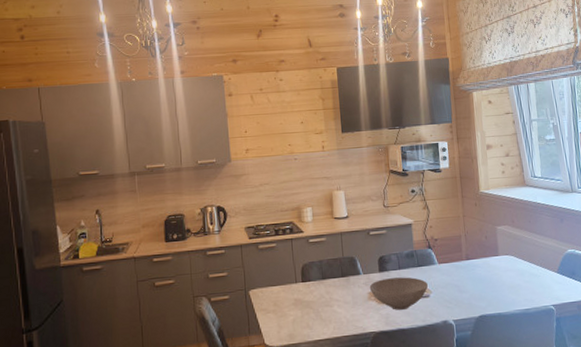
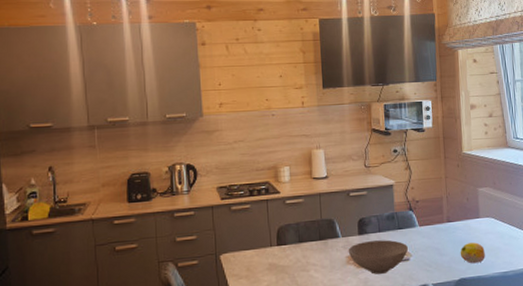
fruit: none [480,280,506,301] -> present [460,242,485,264]

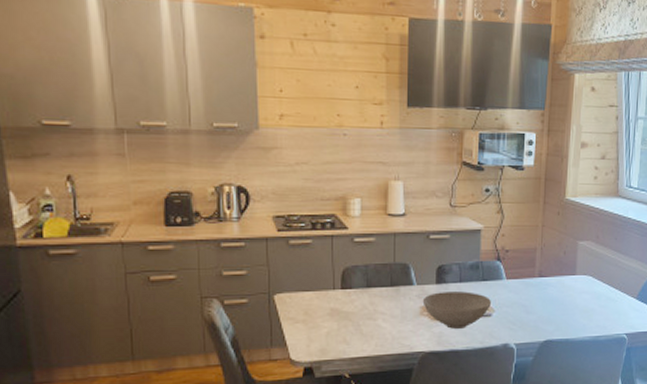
fruit: present [460,242,485,264] -> none [549,302,577,325]

